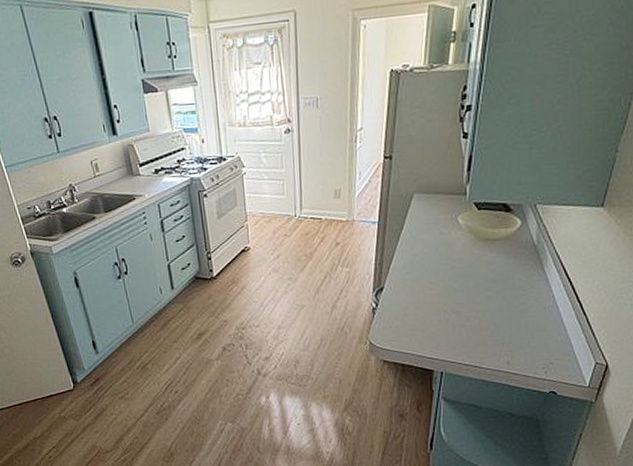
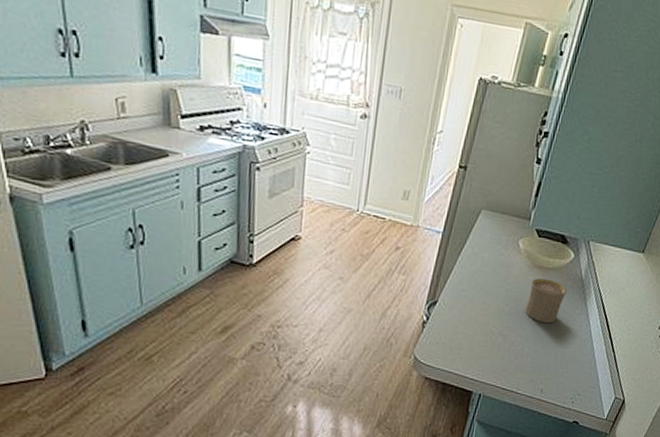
cup: none [475,250,519,294] -> present [524,278,567,323]

